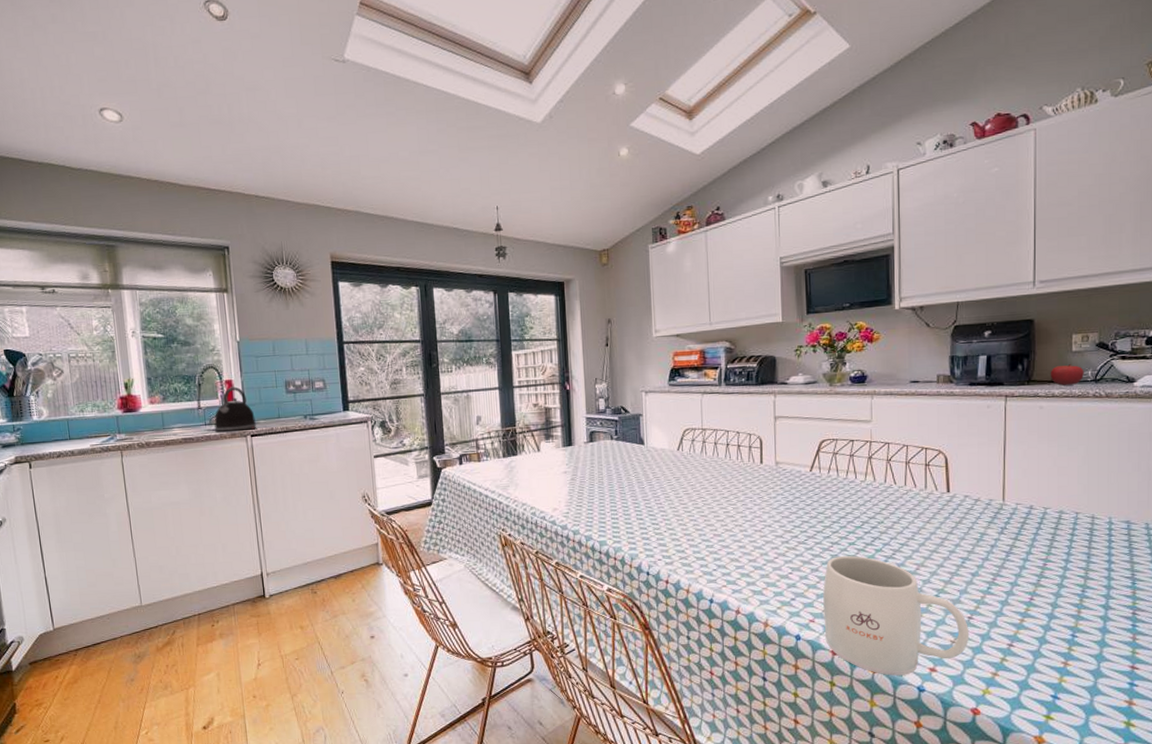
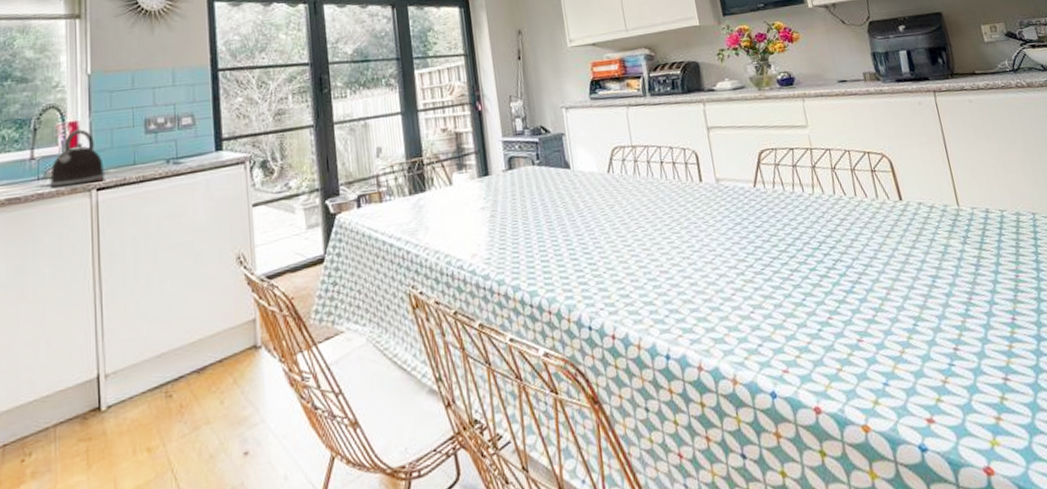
mug: present [823,556,970,676] -> none [789,283,961,435]
fruit: present [1050,363,1084,386] -> none [969,54,1002,78]

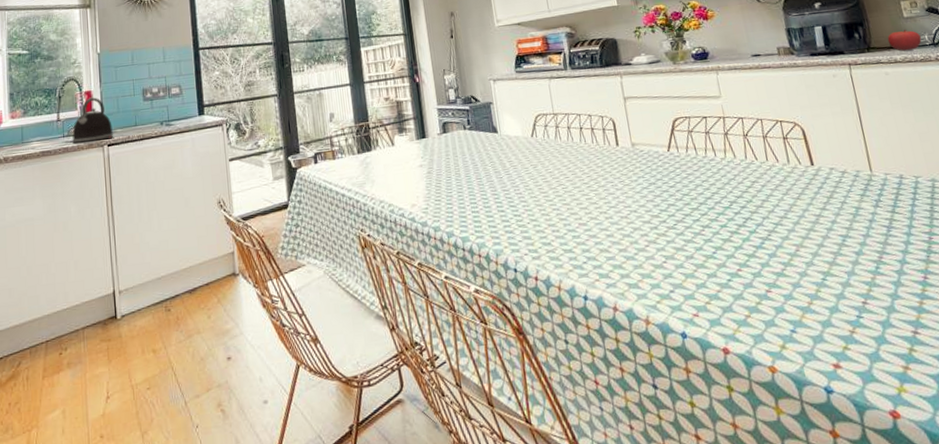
fruit: none [969,54,1002,78] -> present [887,29,922,51]

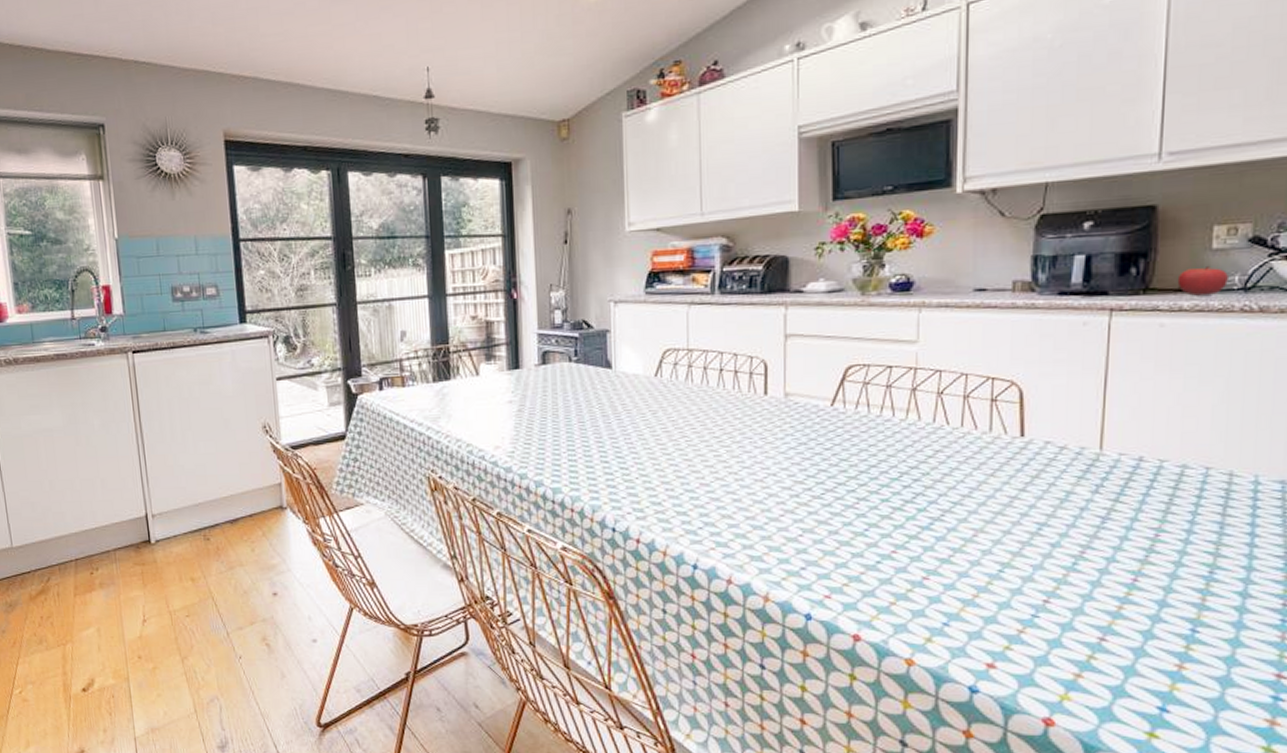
kettle: present [71,97,114,145] -> none [89,293,139,349]

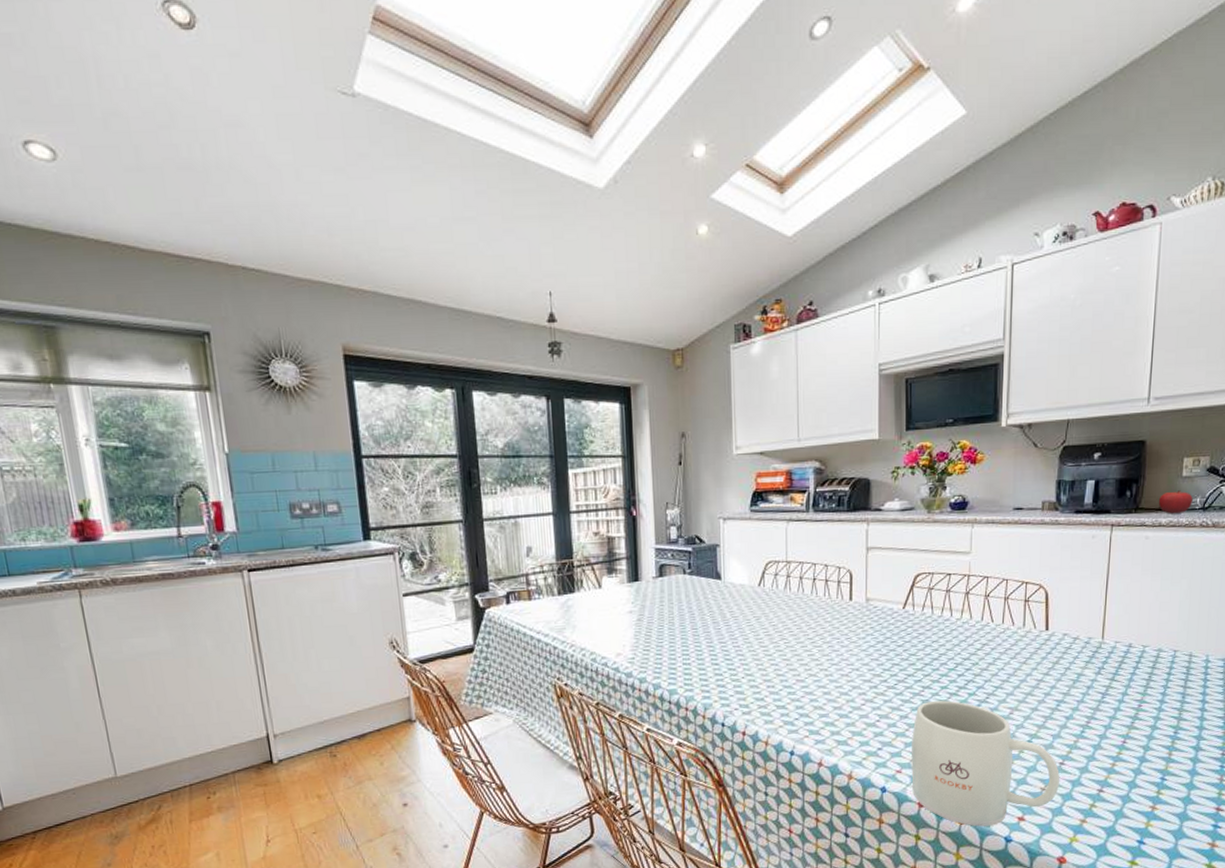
mug: none [844,516,1045,671] -> present [911,700,1061,827]

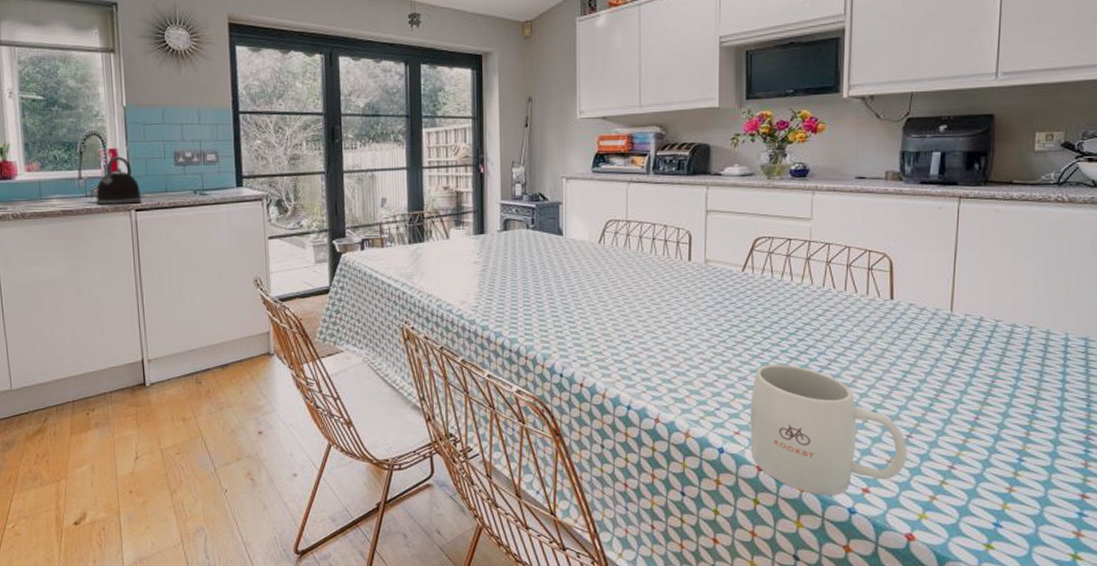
kettle: none [199,510,255,568] -> present [95,156,142,207]
fruit: present [1158,489,1193,514] -> none [1009,163,1046,188]

